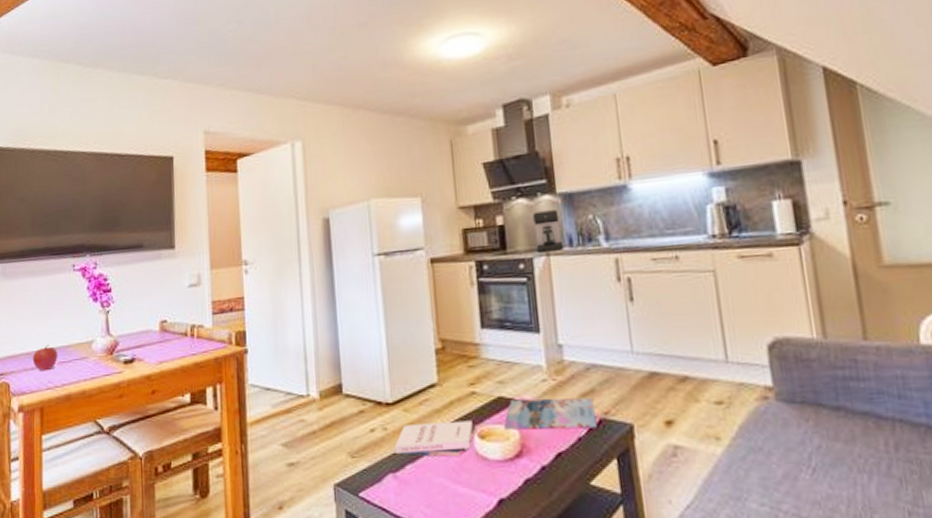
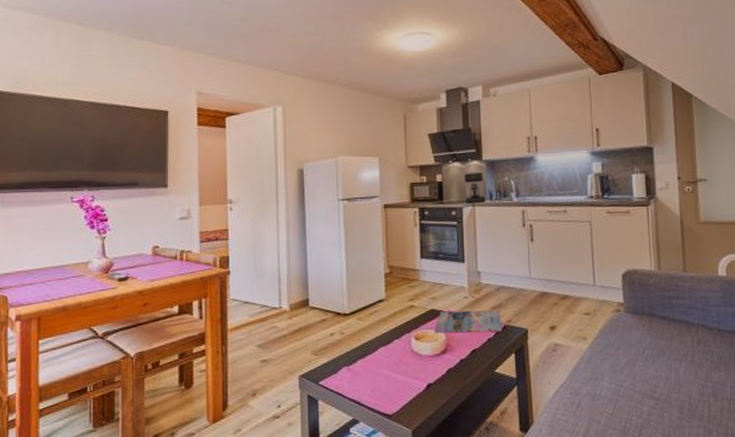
fruit: present [32,344,58,371] -> none [30,263,55,287]
books: present [394,420,476,458] -> none [349,326,413,354]

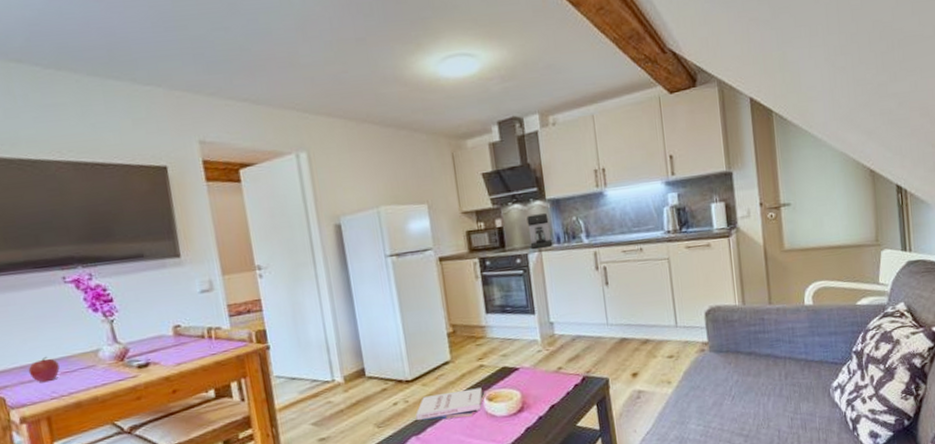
fruit: none [30,263,55,287] -> present [28,356,60,383]
books: none [349,326,413,354] -> present [416,387,485,421]
magazine: present [434,310,502,334] -> none [507,361,581,393]

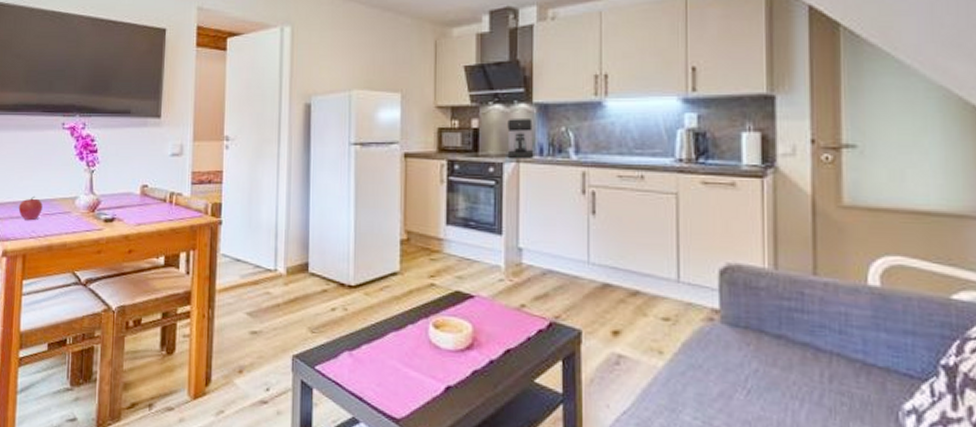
books: present [416,387,485,421] -> none [353,307,432,344]

